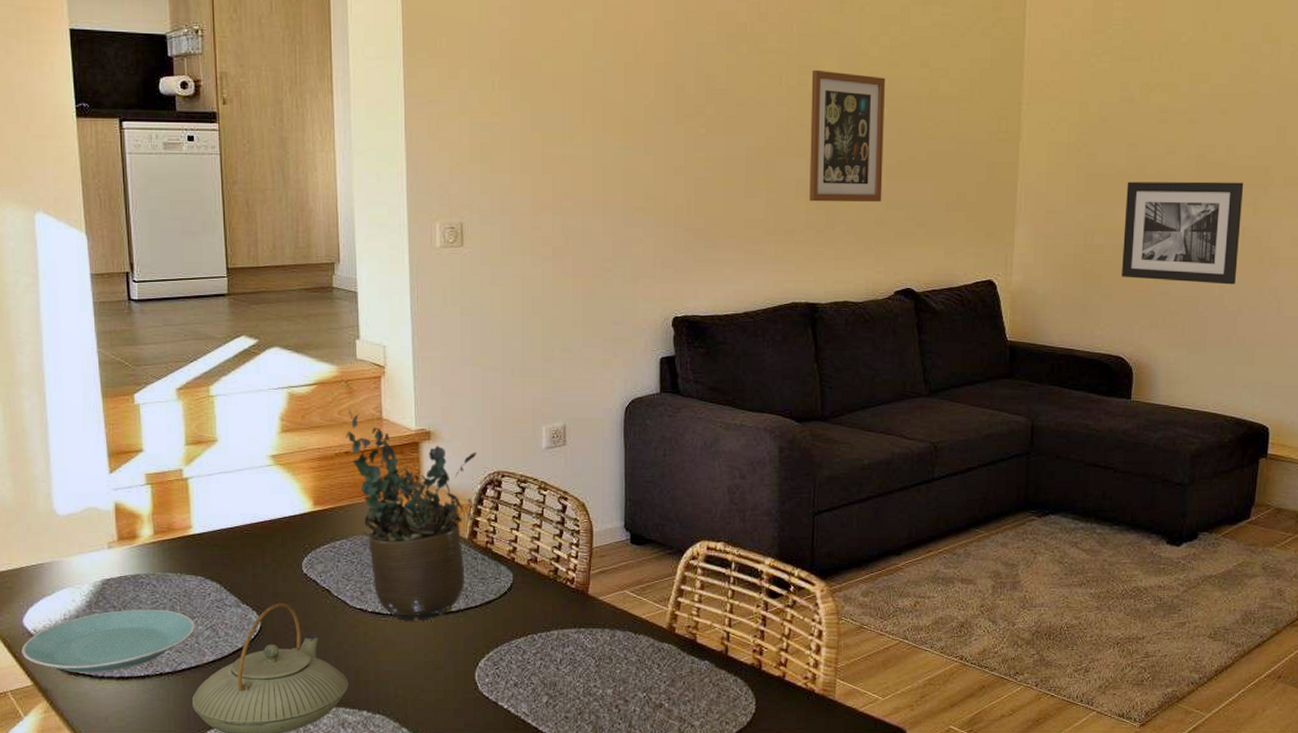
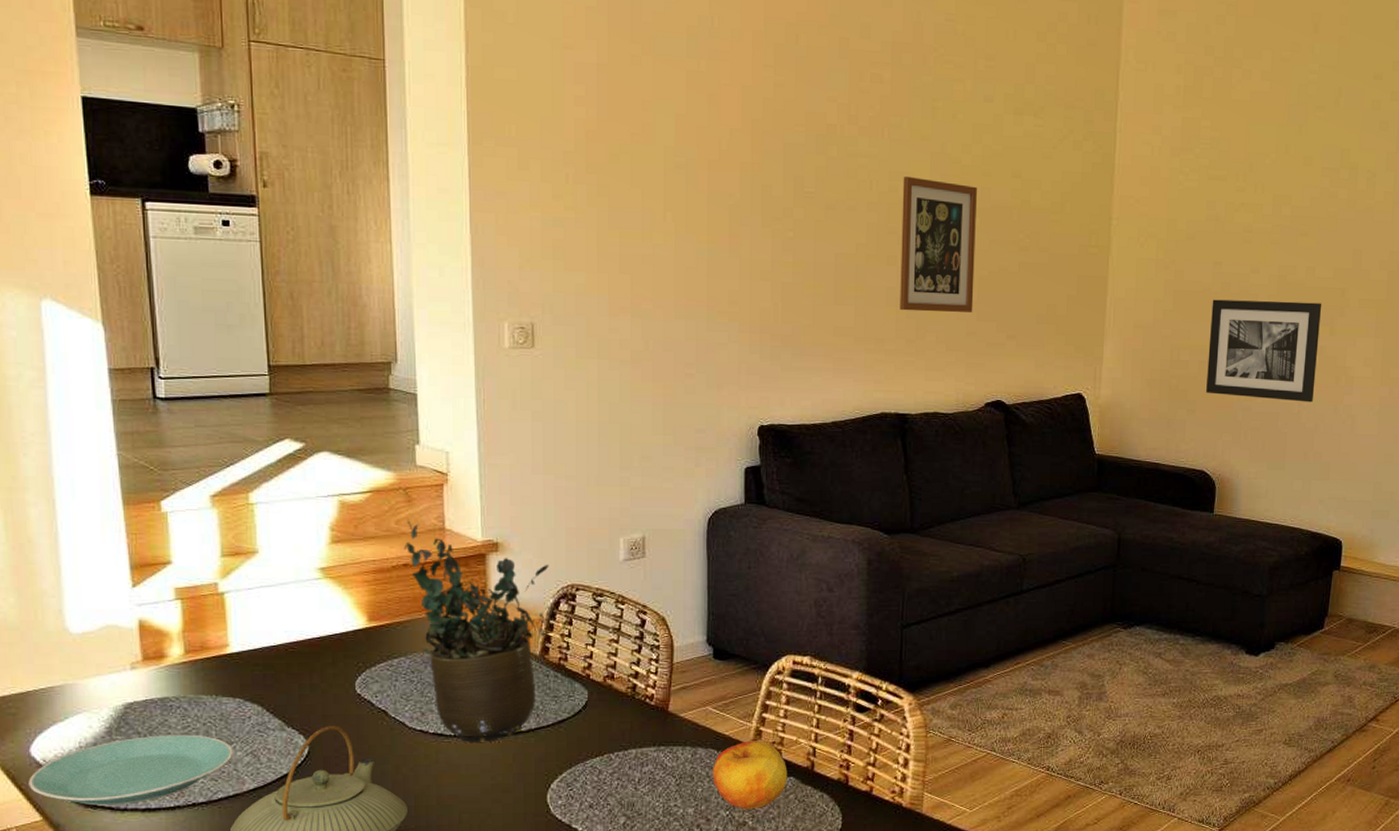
apple: none [630,624,702,692] -> present [712,740,788,810]

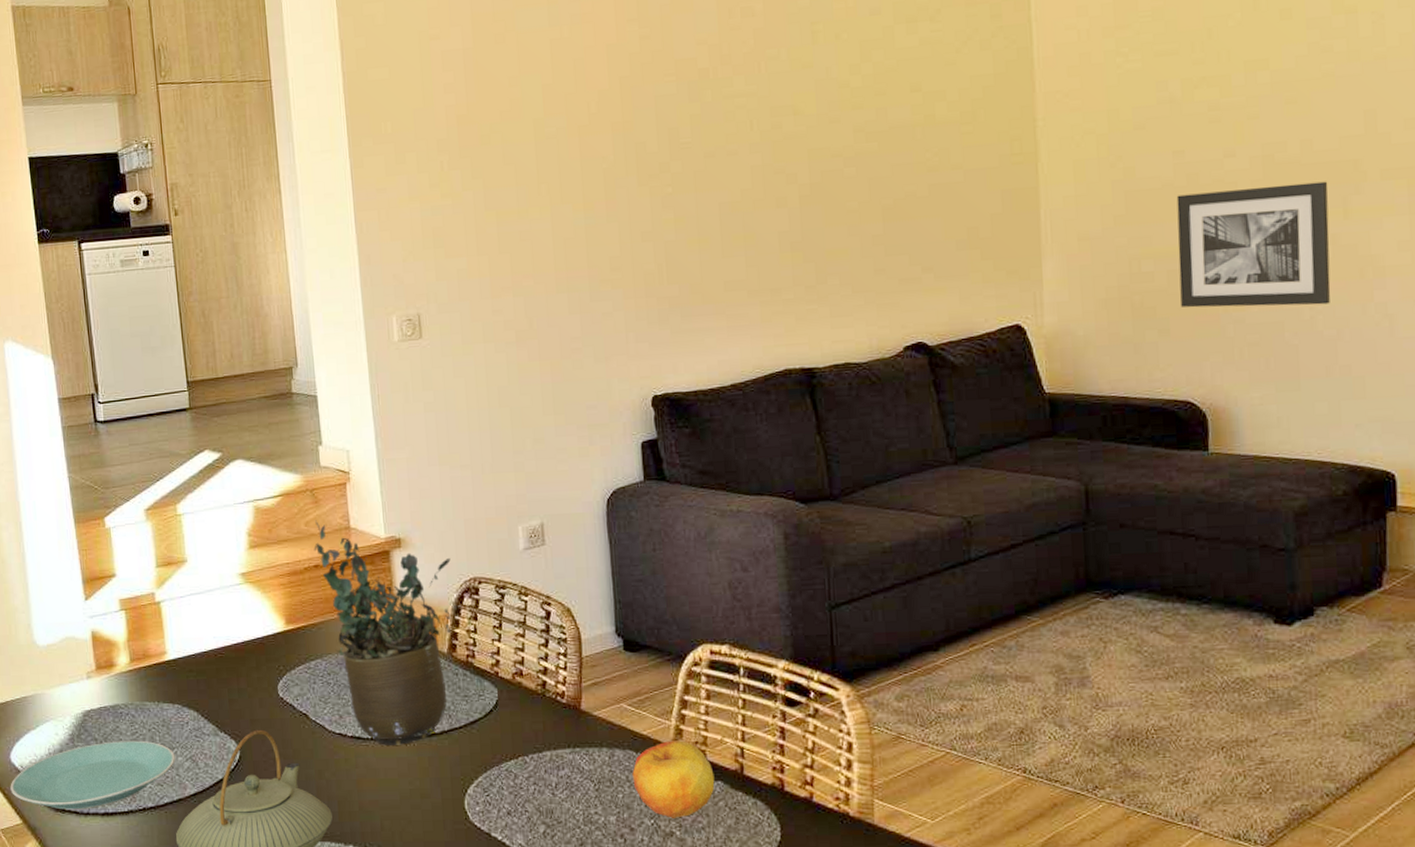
wall art: present [900,176,977,313] -> none [786,108,880,255]

